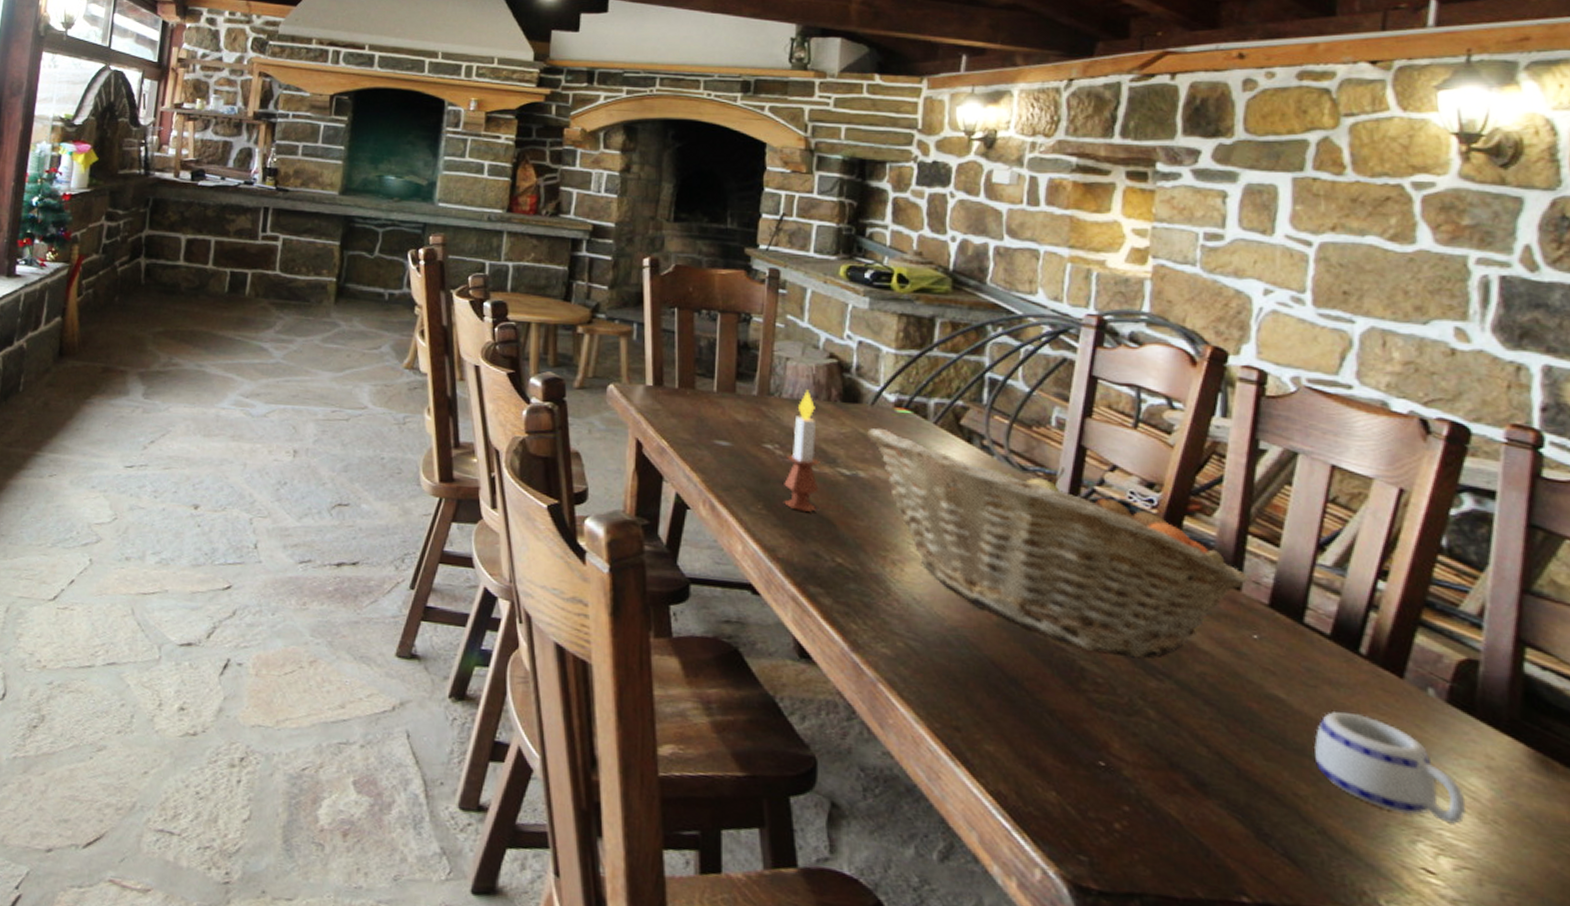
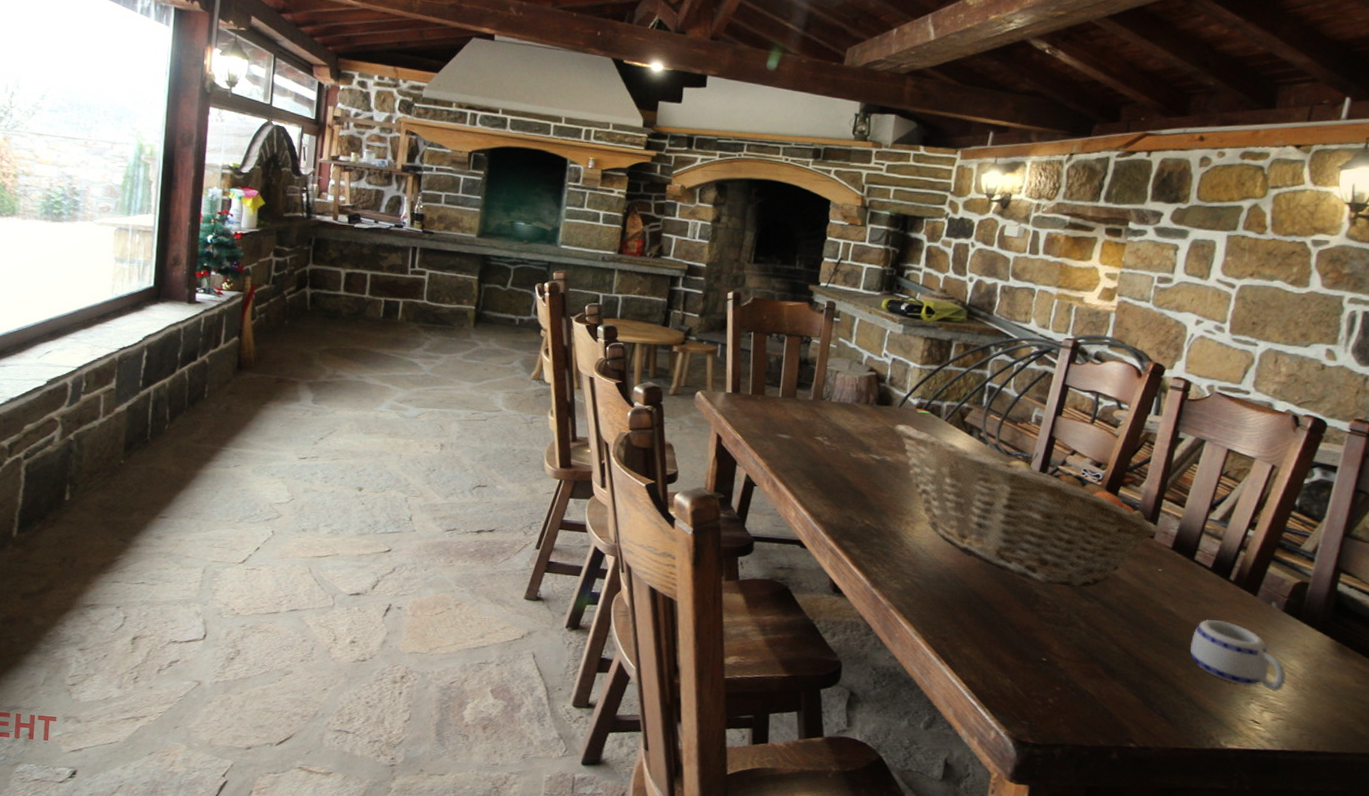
candle: present [782,389,820,512] -> none [827,395,858,487]

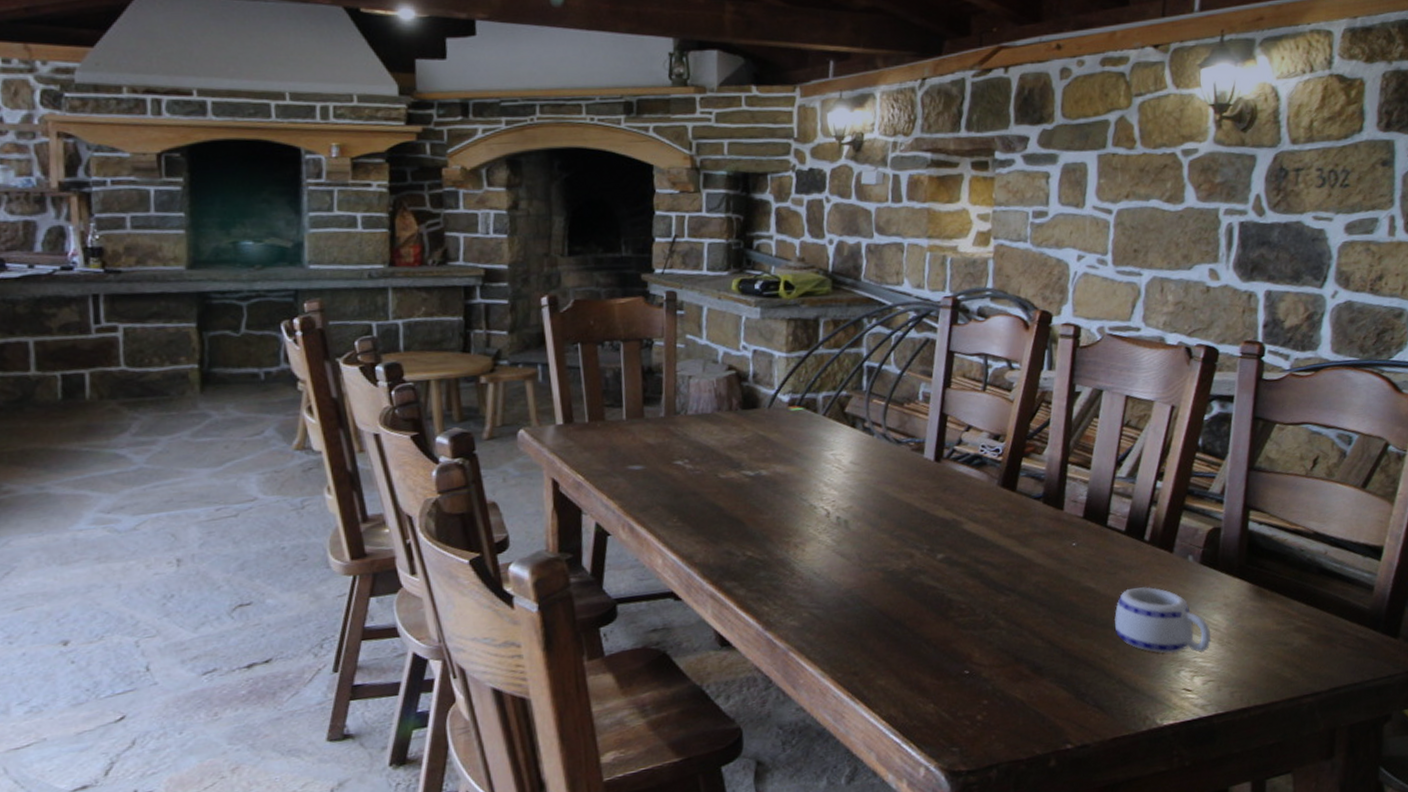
fruit basket: present [894,424,1160,587] -> none [766,427,1069,585]

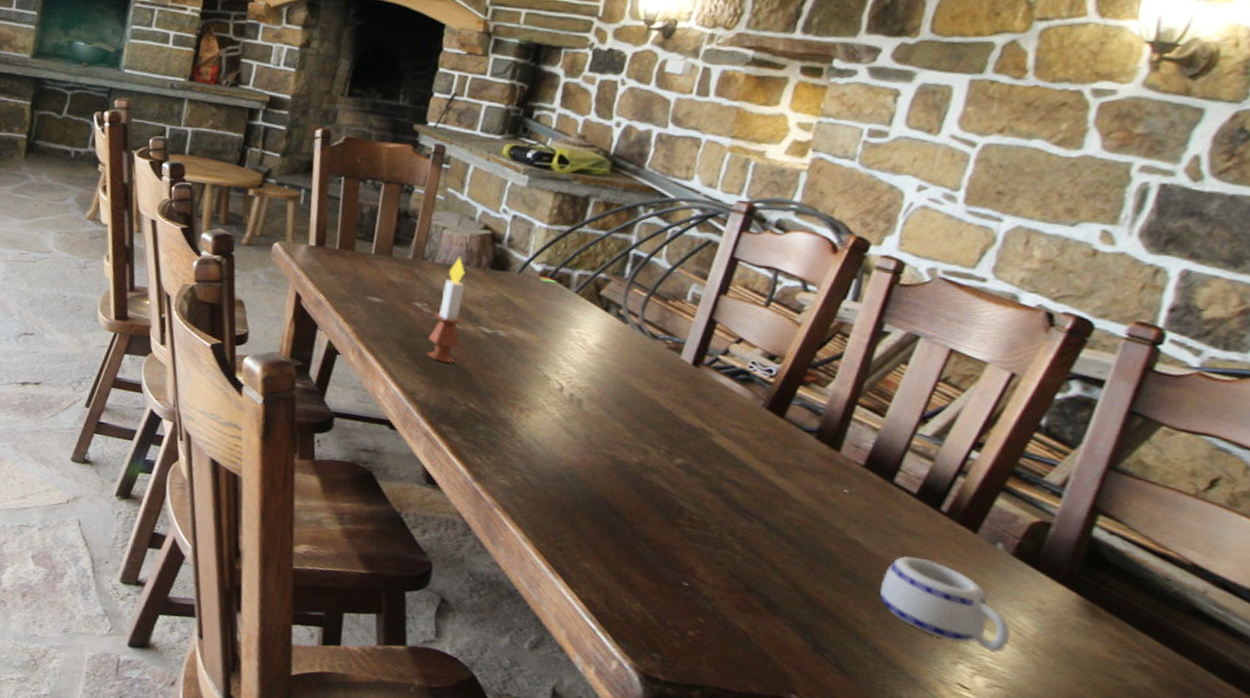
candle: none [695,403,728,517] -> present [425,256,465,363]

